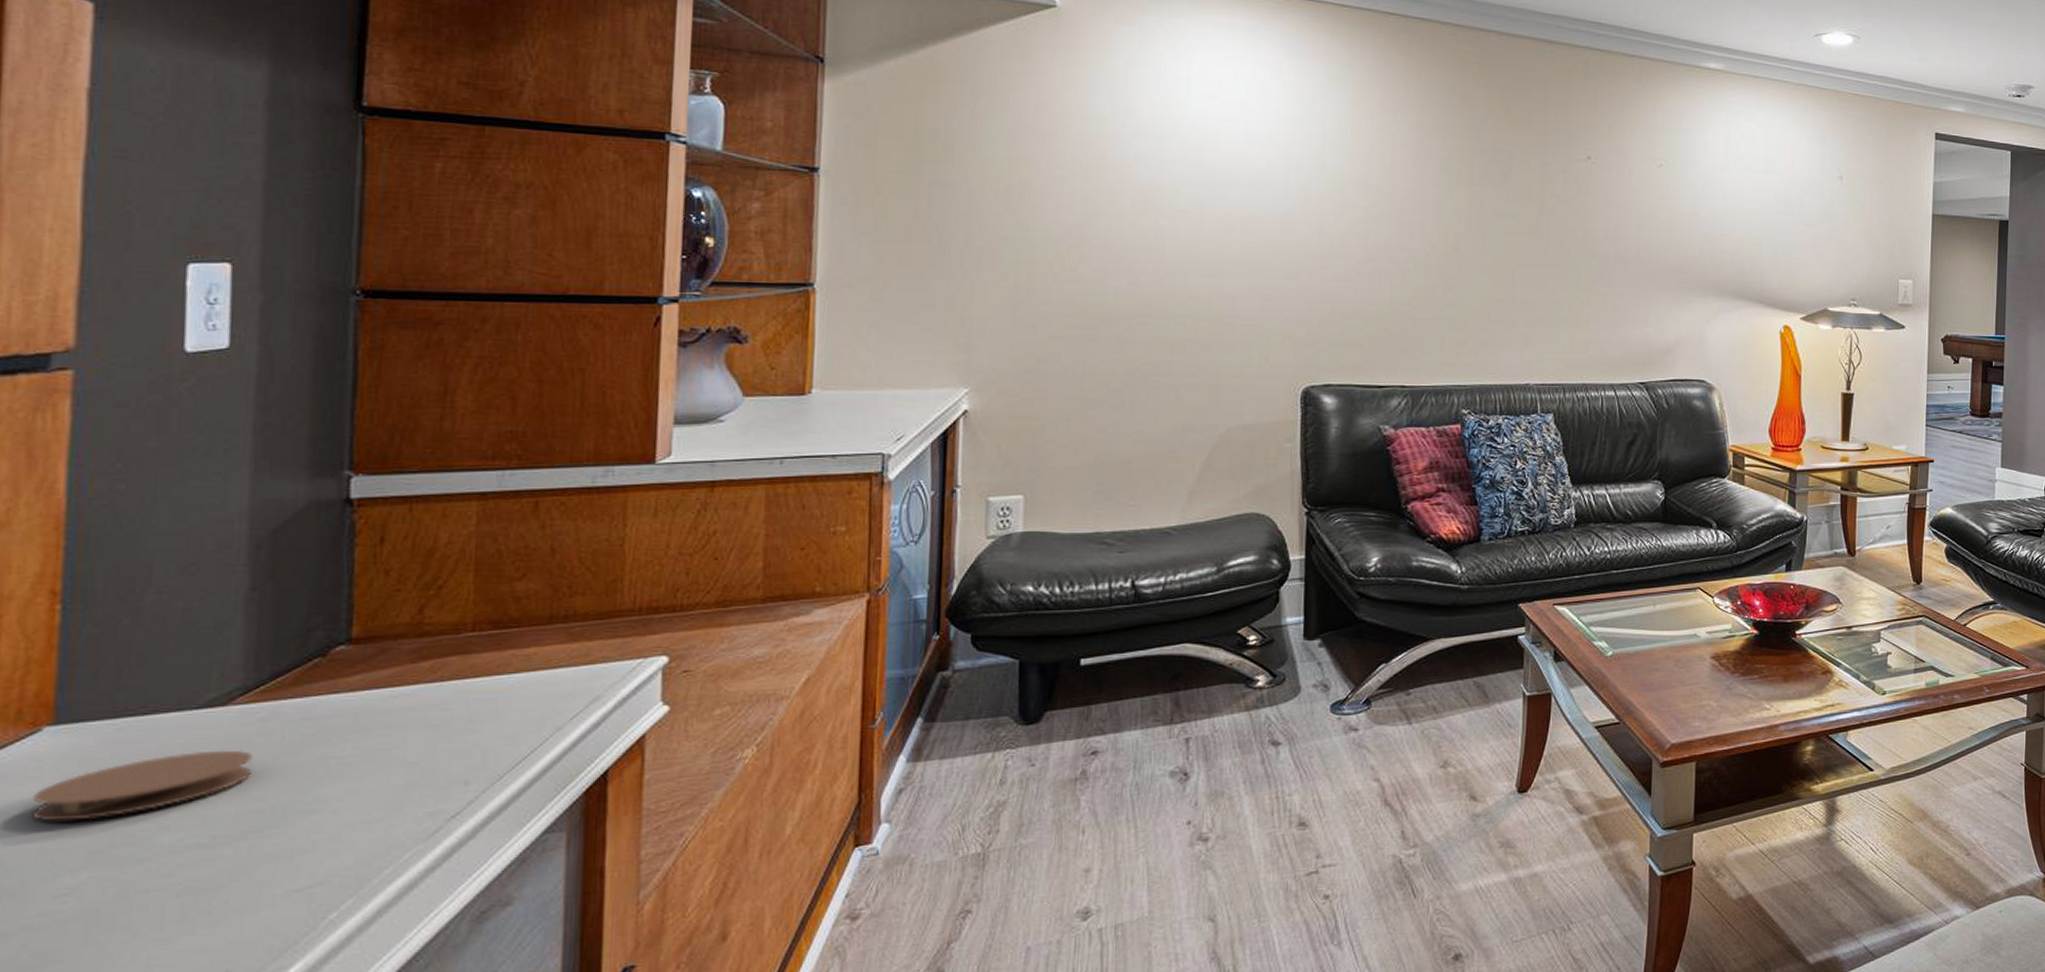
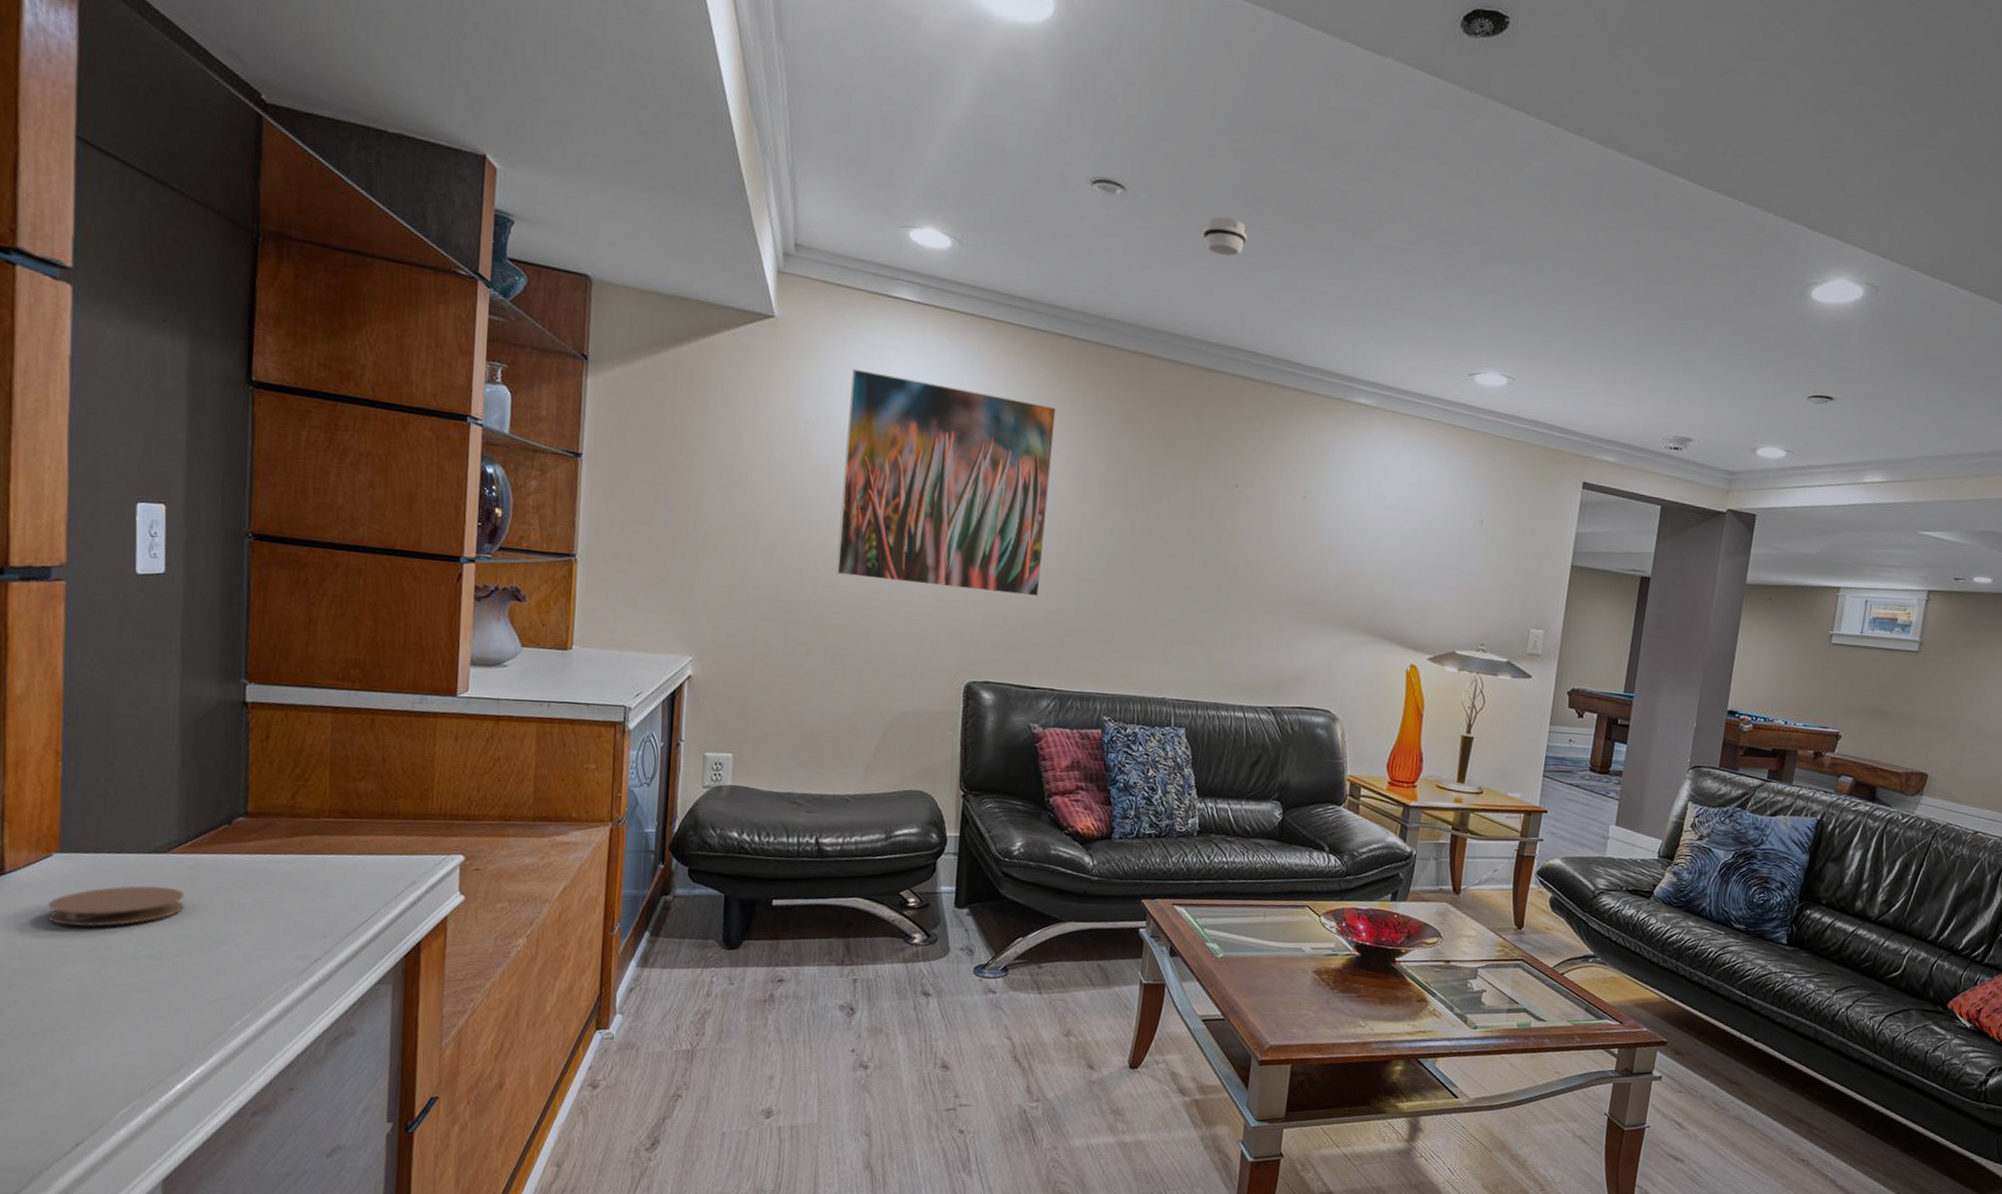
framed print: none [1143,58,1389,289] -> present [836,368,1057,598]

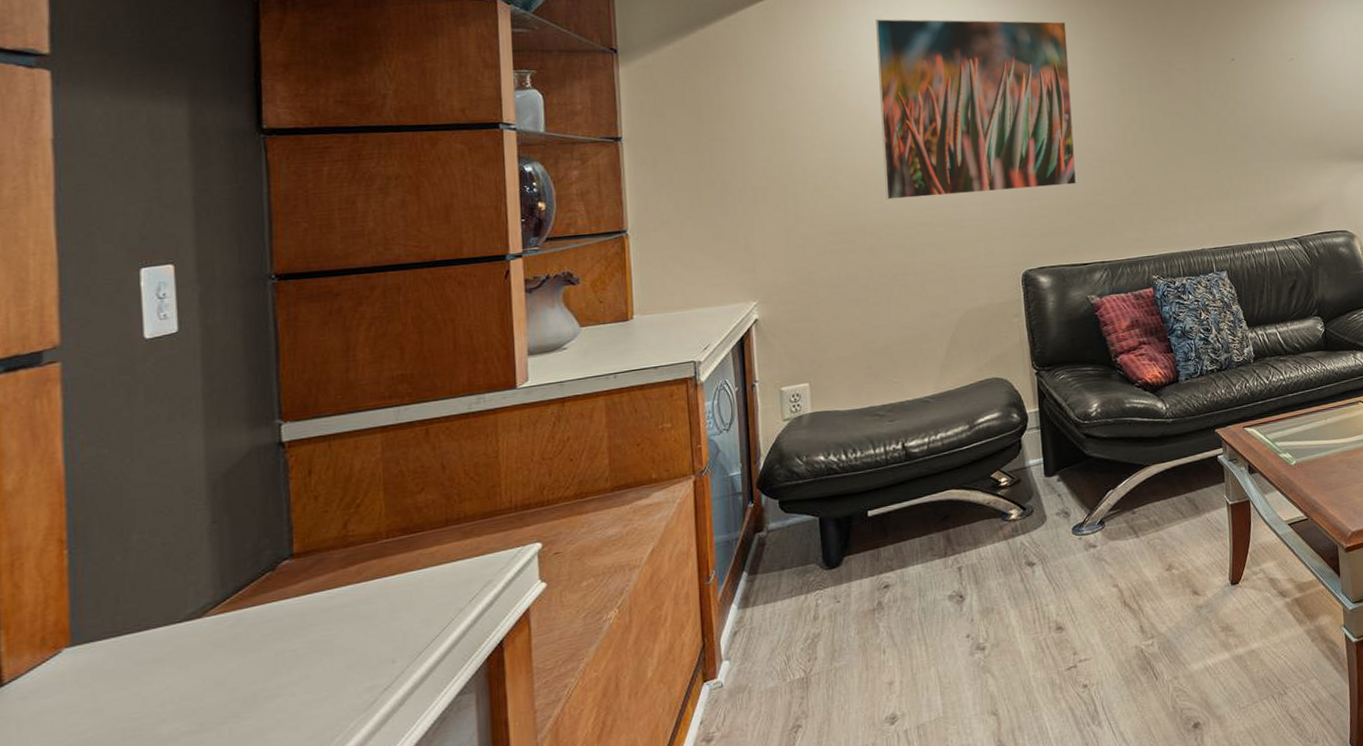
coaster: present [47,885,184,927] -> none [58,652,226,724]

